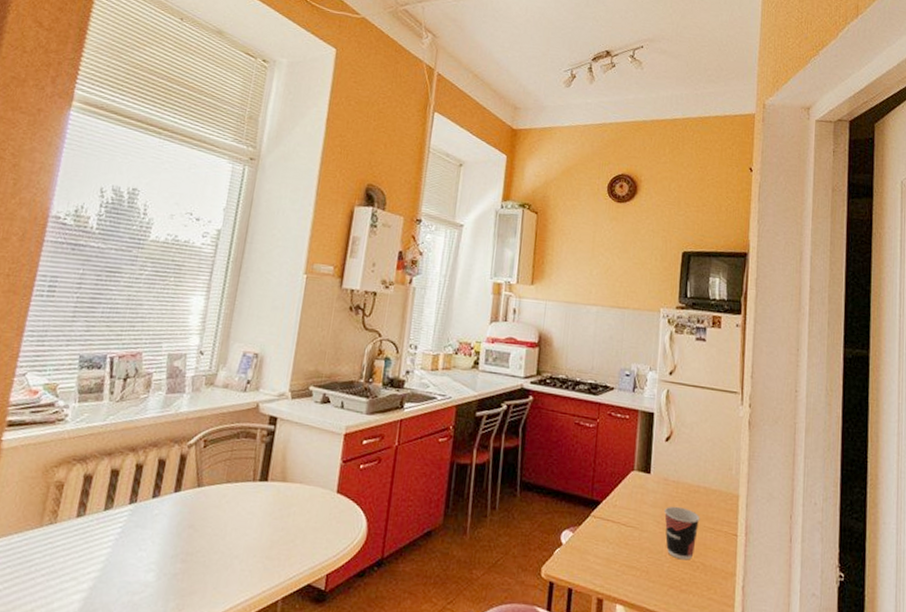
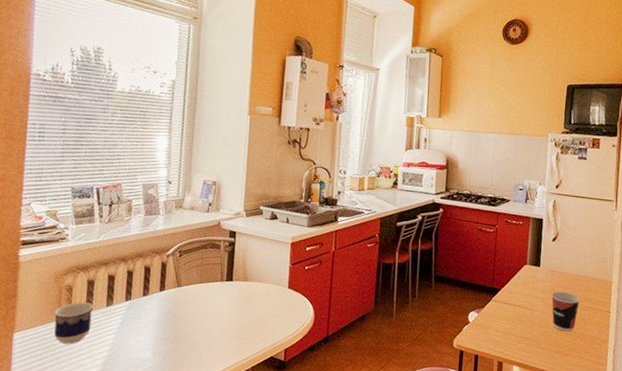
cup: none [32,503,88,561] -> present [54,302,94,344]

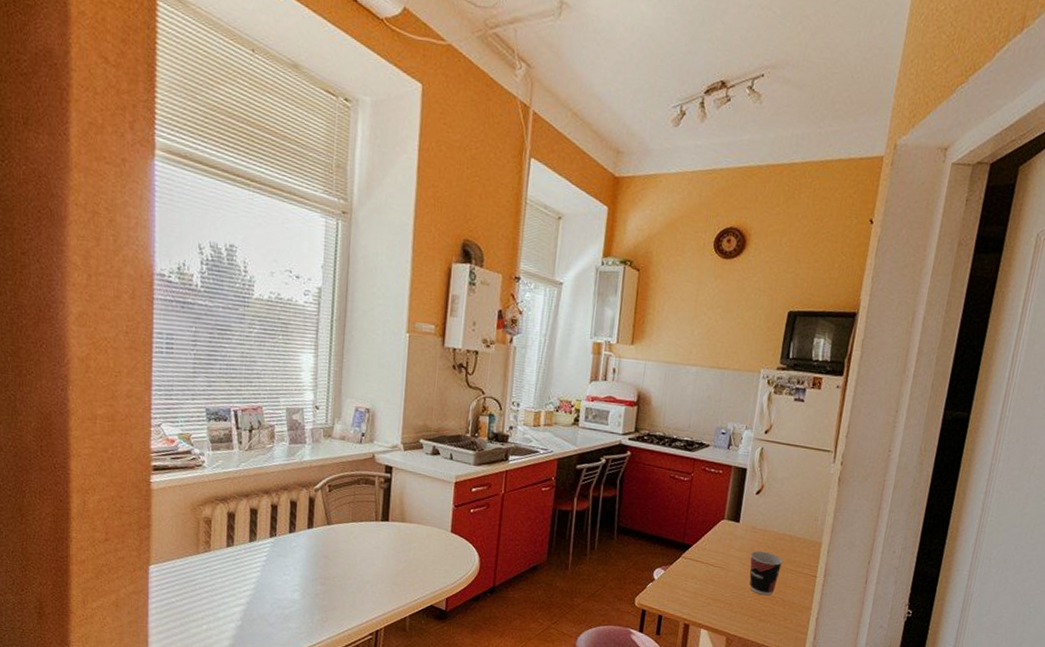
cup: present [54,302,94,344] -> none [193,536,235,581]

